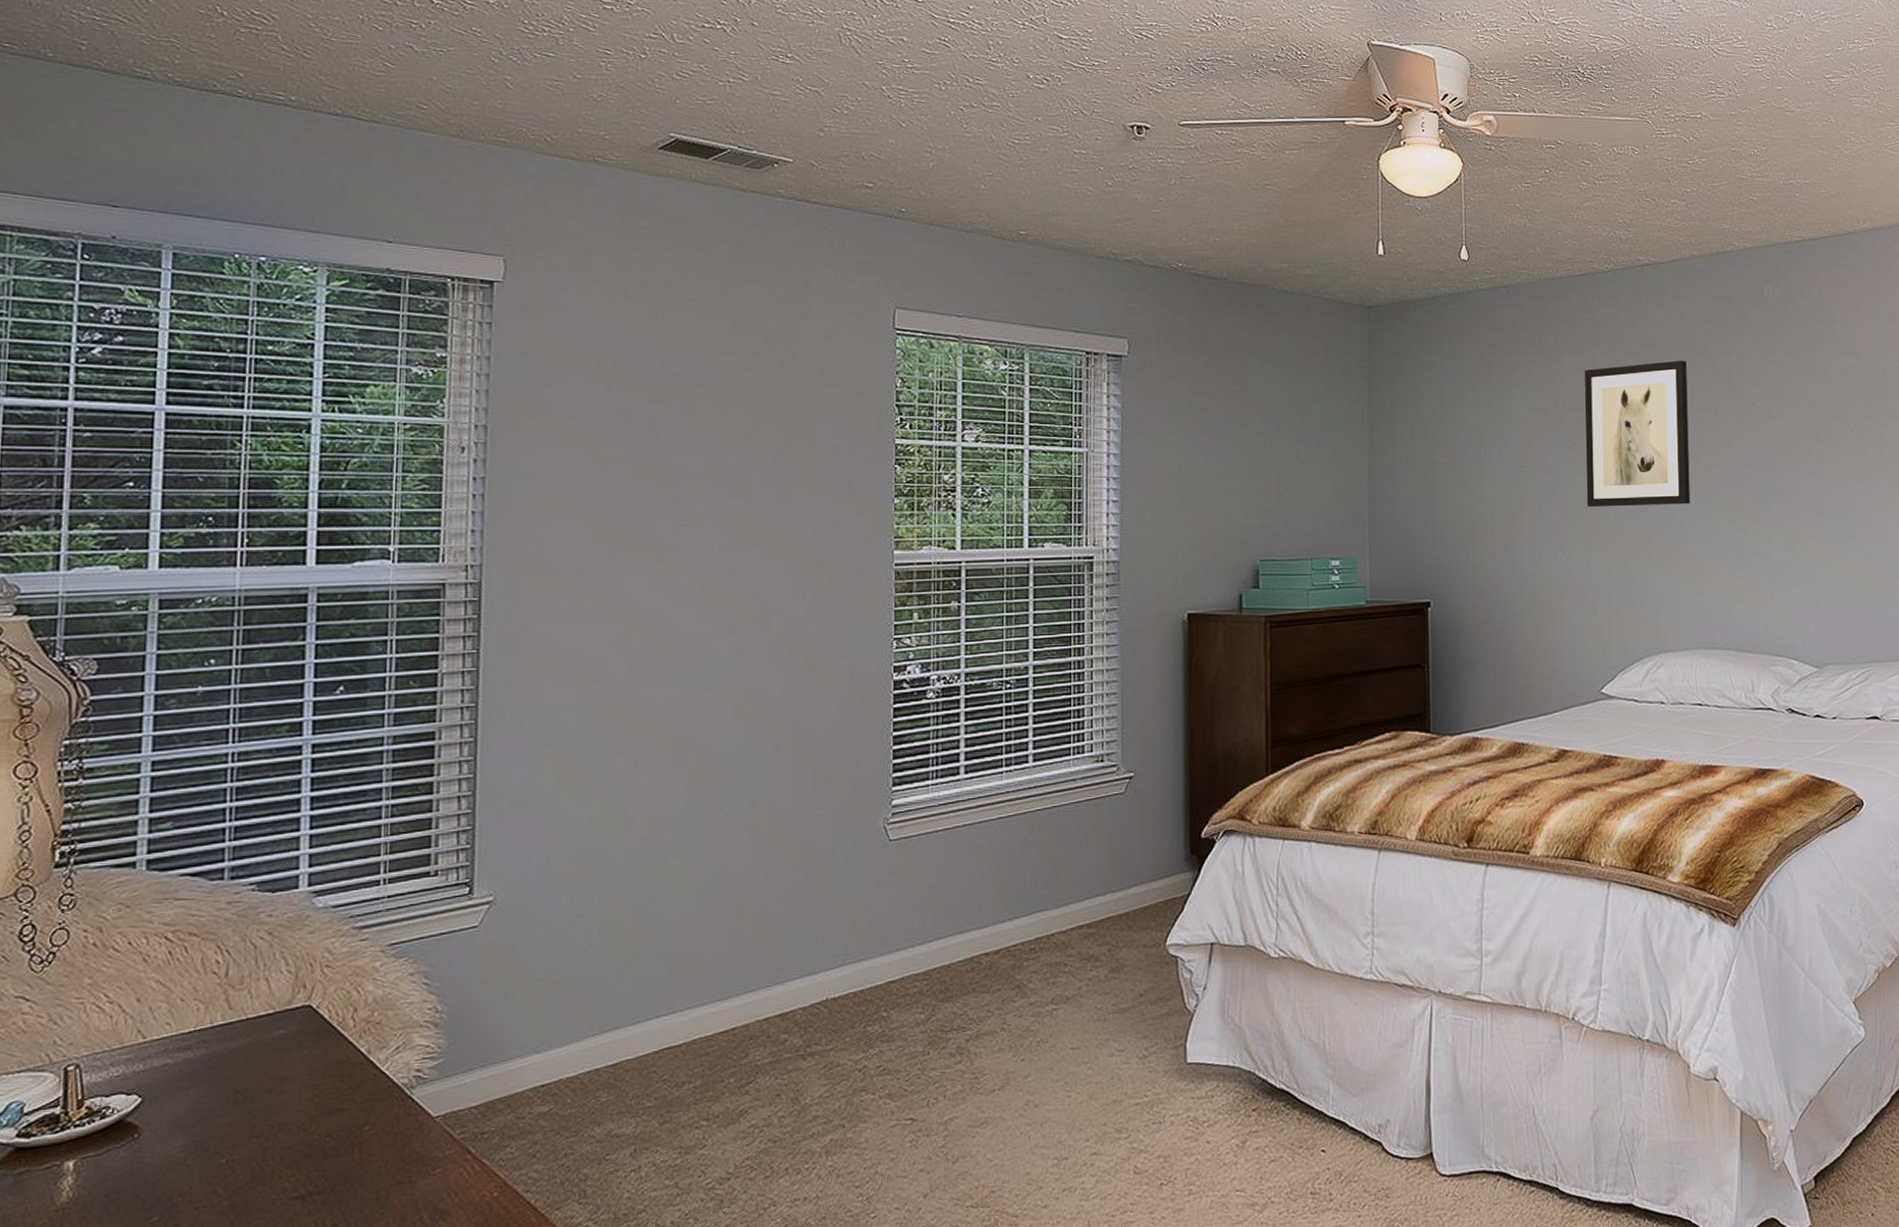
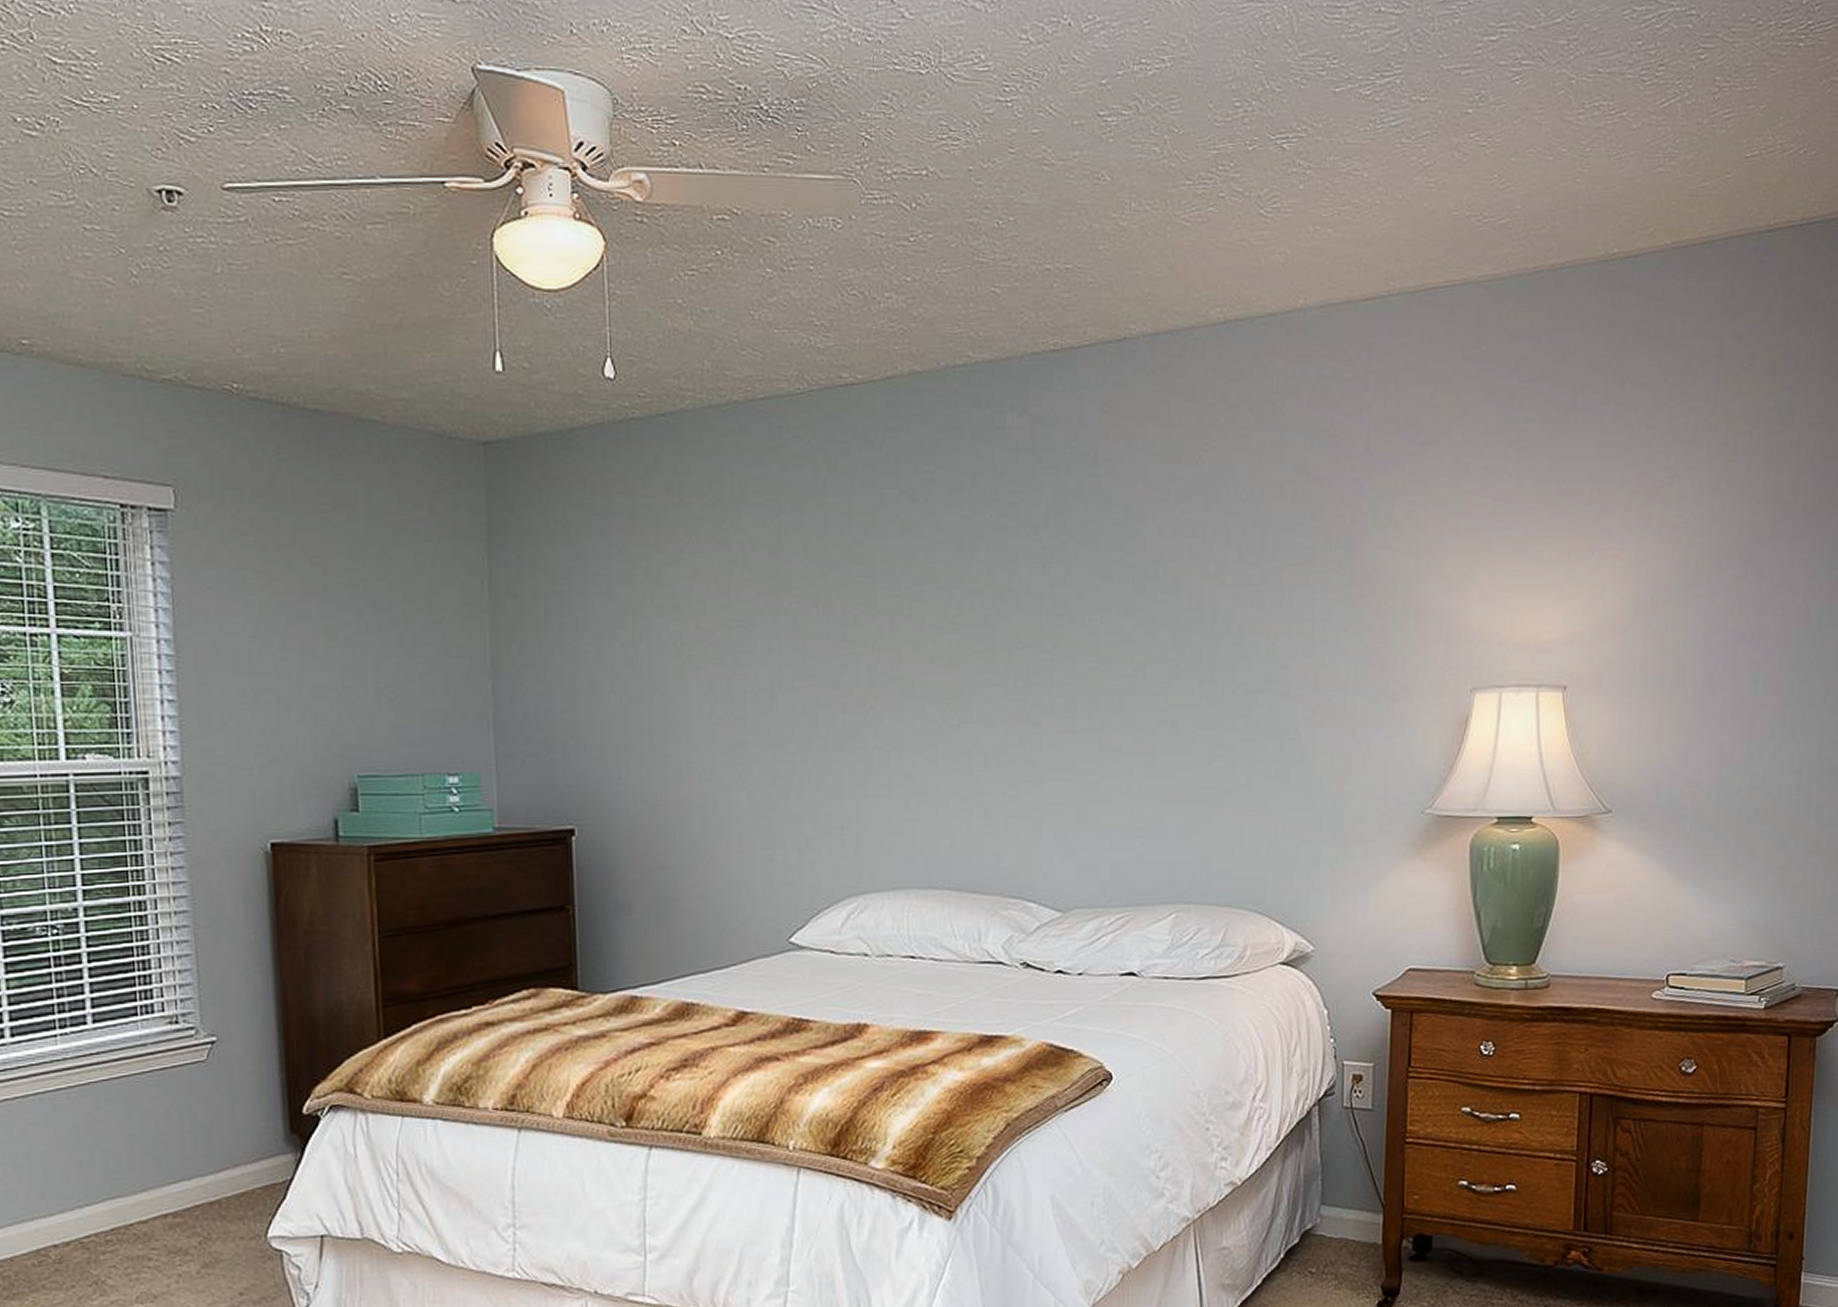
wall art: present [1585,360,1690,507] -> none [769,515,905,709]

